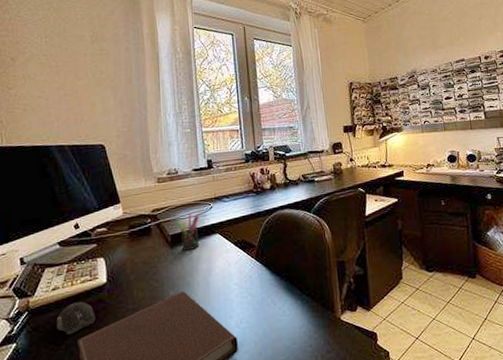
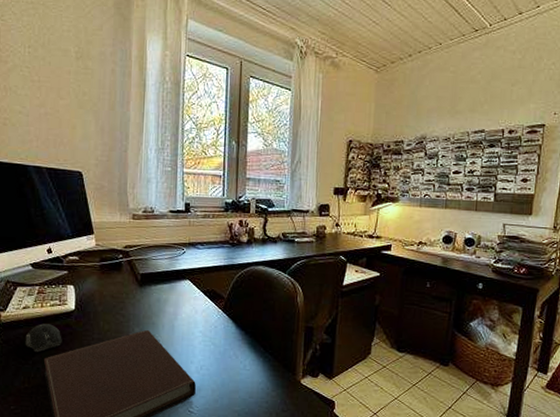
pen holder: present [176,213,200,251] -> none [147,255,171,292]

